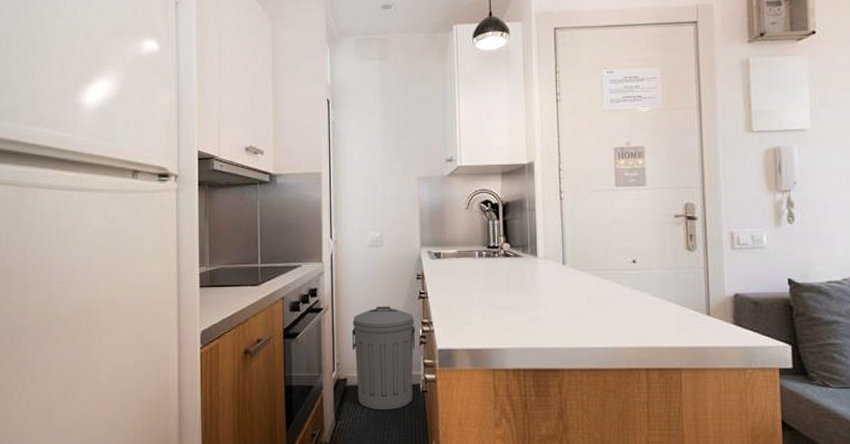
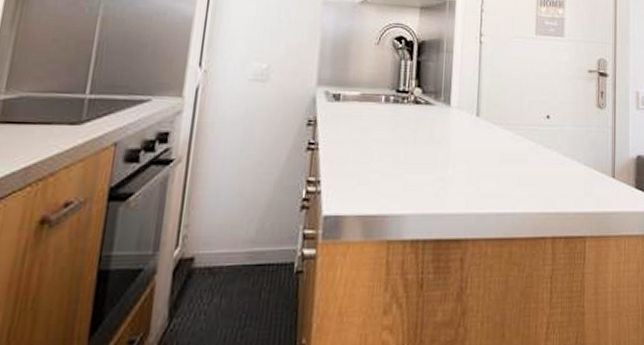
trash can: present [351,306,416,410] -> none [207,158,298,300]

